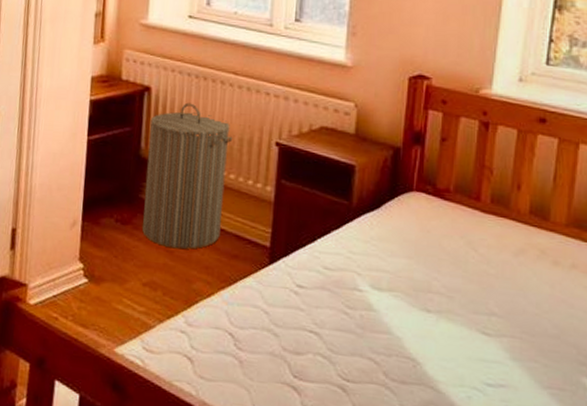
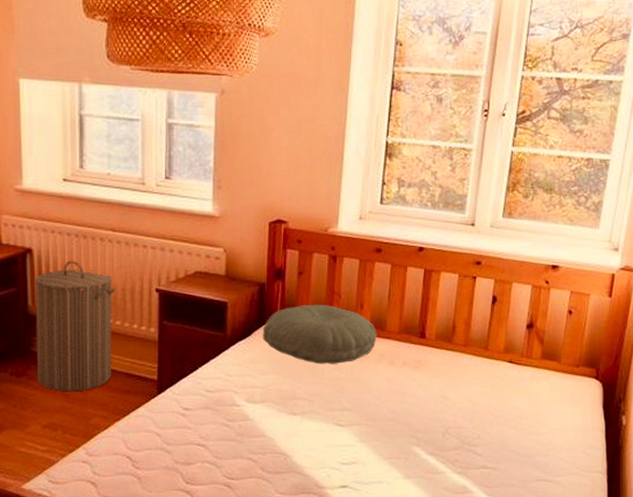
pillow: none [394,177,539,256] -> present [262,304,378,364]

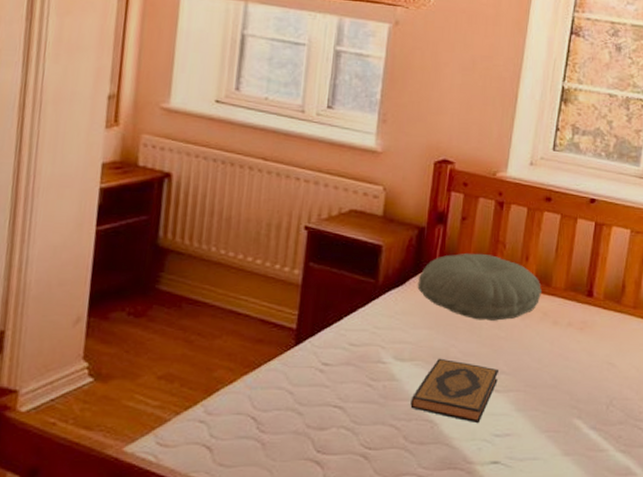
laundry hamper: present [35,260,116,391] -> none [159,189,261,337]
hardback book: none [264,399,343,453] -> present [410,358,500,422]

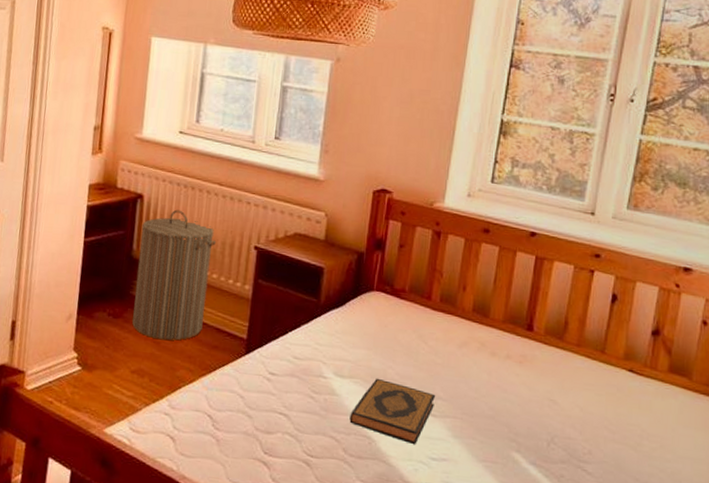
laundry hamper: none [159,189,261,337] -> present [132,209,217,341]
pillow: present [417,252,543,321] -> none [356,279,480,347]

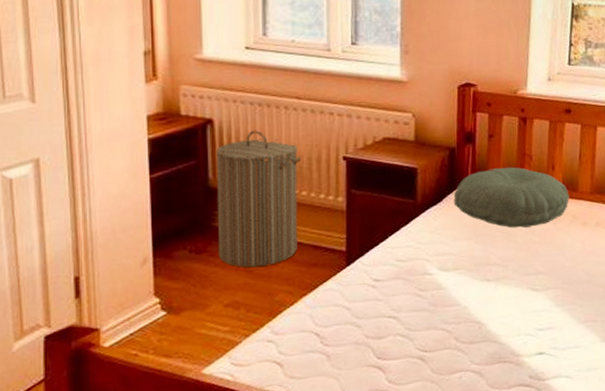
hardback book: present [349,378,436,444] -> none [458,265,537,320]
pillow: none [356,279,480,347] -> present [453,167,570,228]

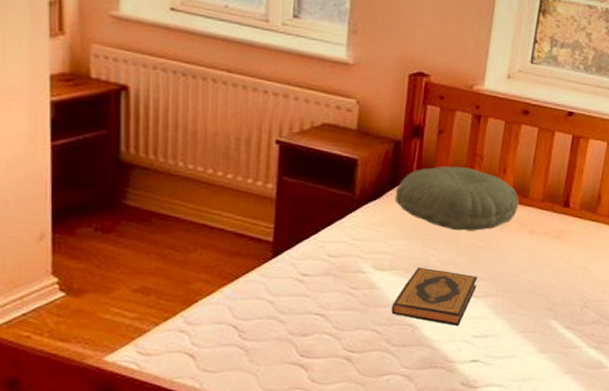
laundry hamper: present [216,130,302,267] -> none [128,102,229,251]
hardback book: none [458,265,537,320] -> present [391,267,478,326]

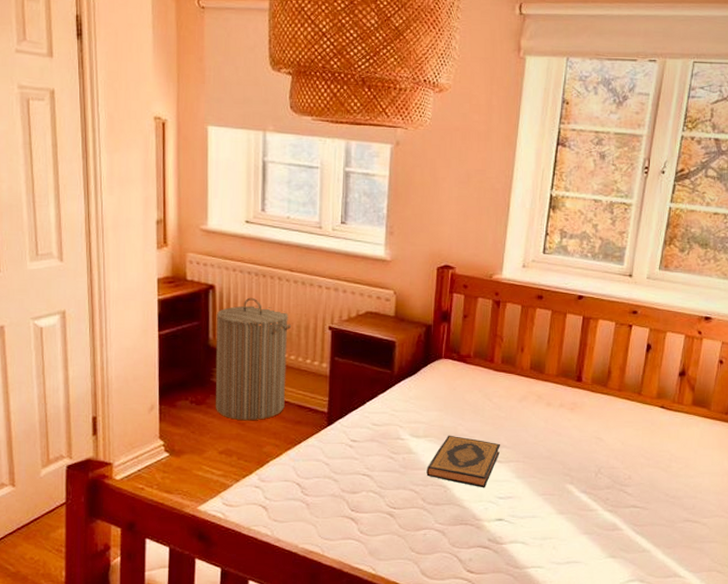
laundry hamper: none [128,102,229,251] -> present [215,297,292,420]
pillow: present [395,165,520,231] -> none [427,346,537,403]

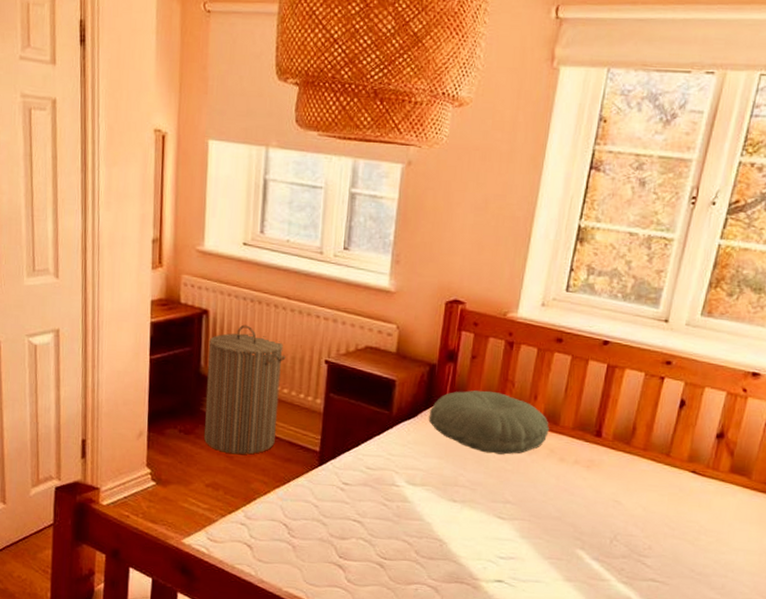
hardback book: present [426,435,501,487] -> none [421,485,506,545]
pillow: none [427,346,537,403] -> present [428,389,550,455]

